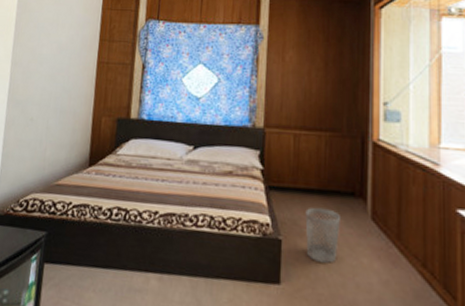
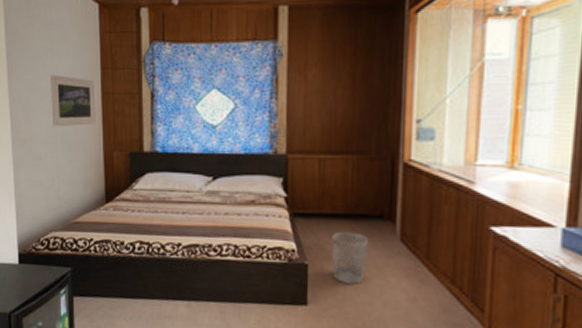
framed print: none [48,43,92,91] -> present [51,75,96,127]

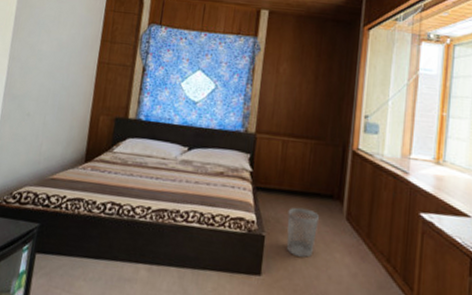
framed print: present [51,75,96,127] -> none [46,41,93,89]

